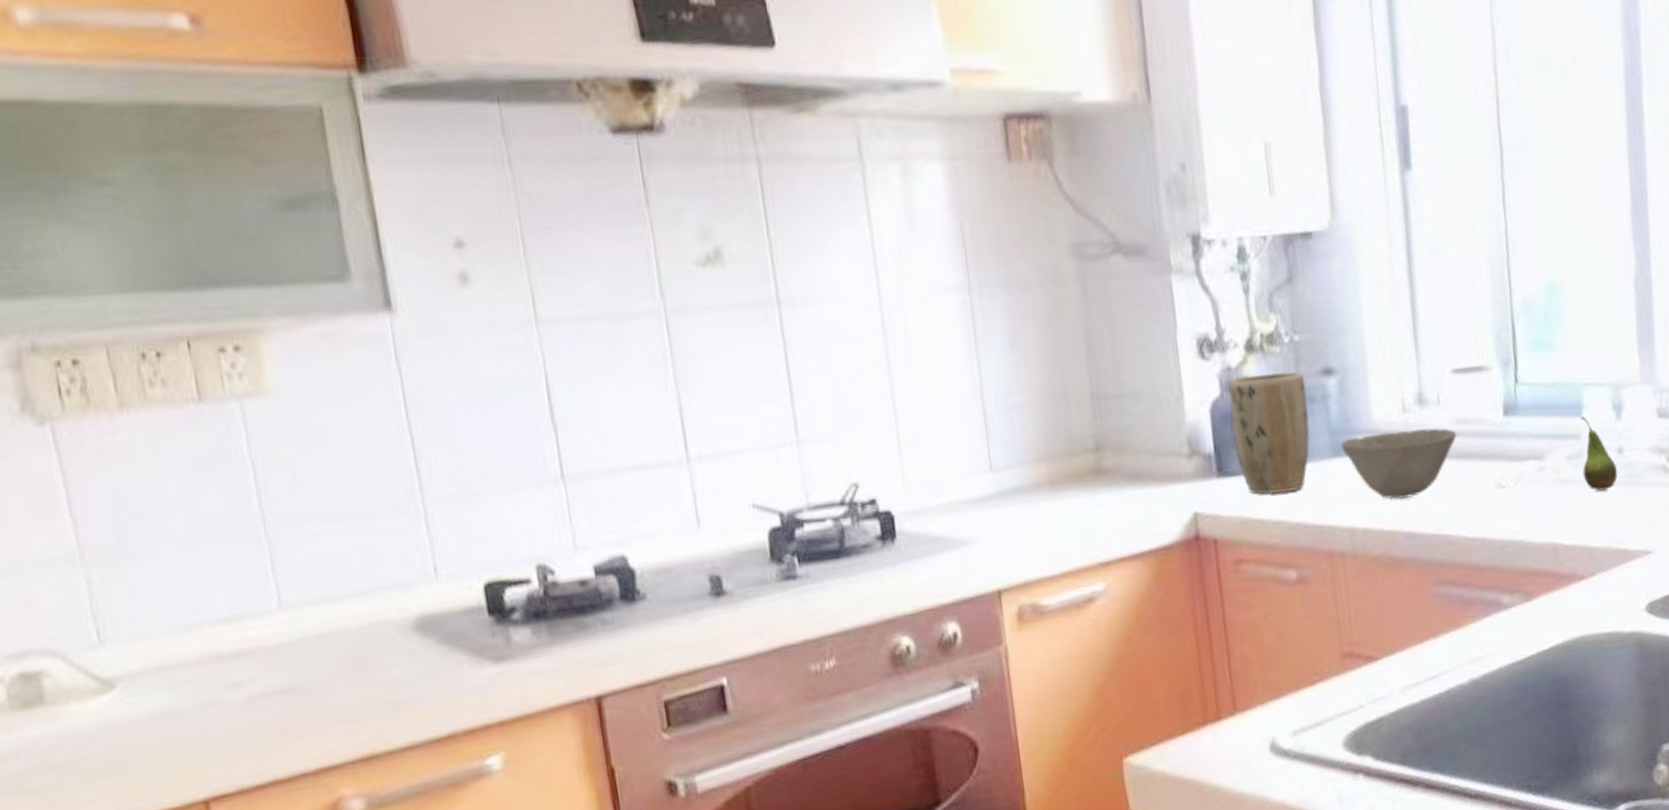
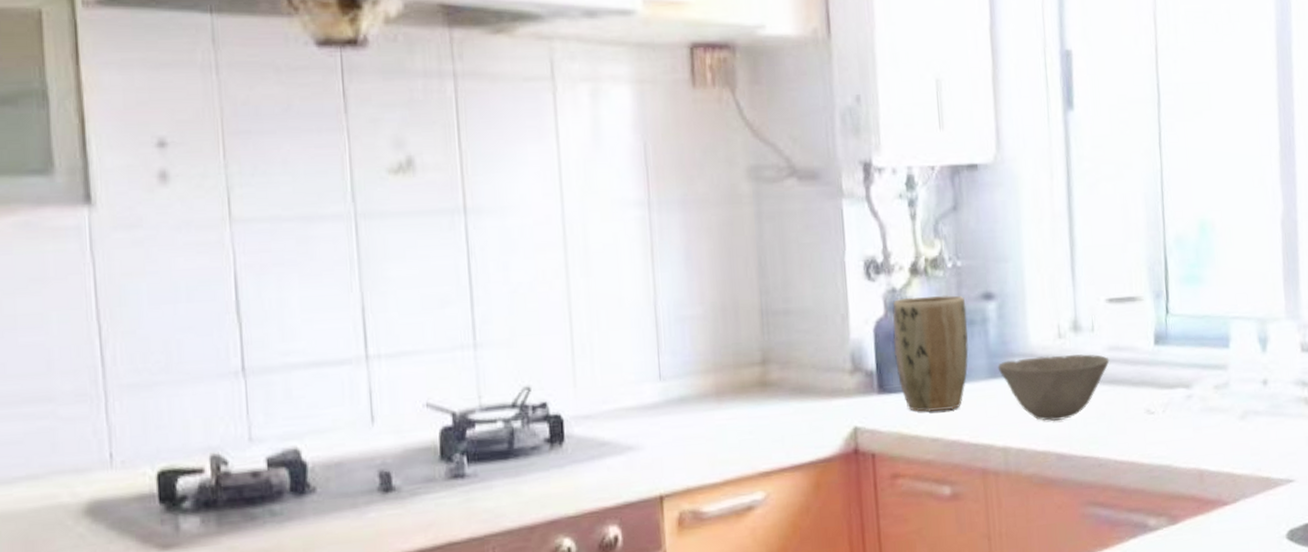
fruit: present [1580,417,1618,491] -> none [1228,348,1262,420]

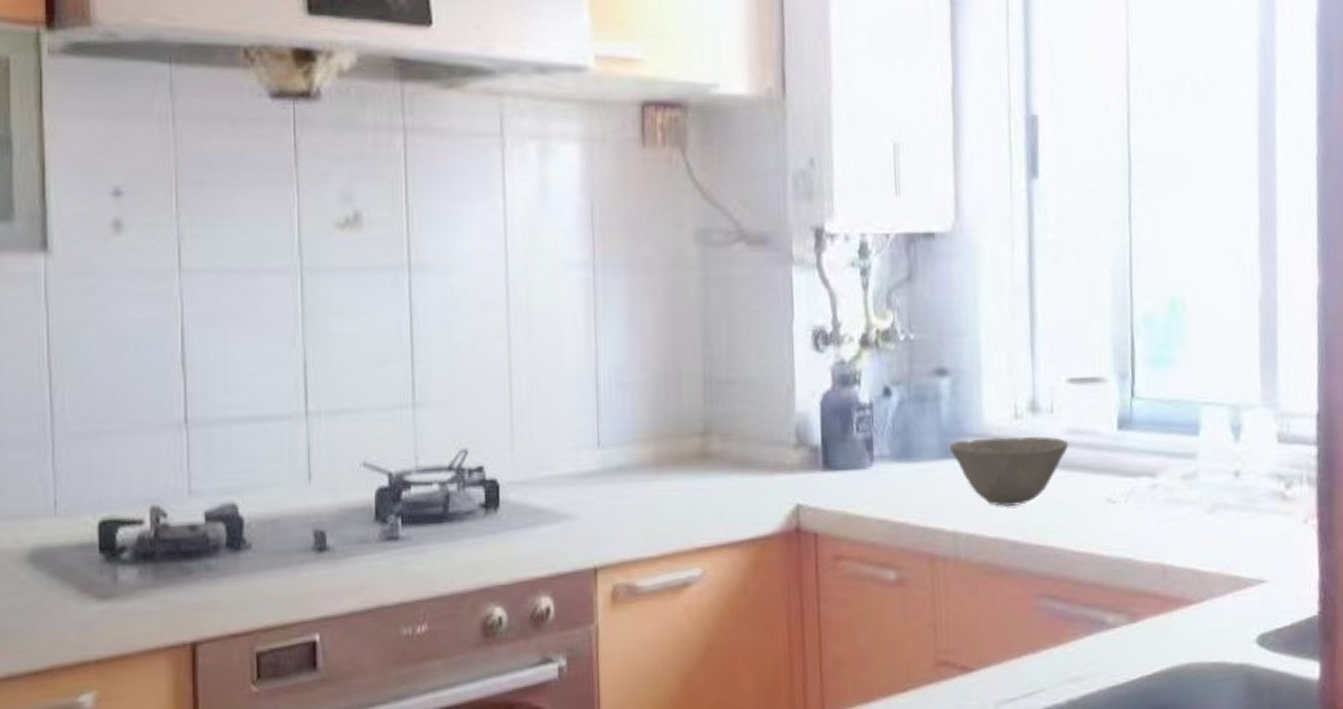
plant pot: present [892,294,969,412] -> none [840,369,919,491]

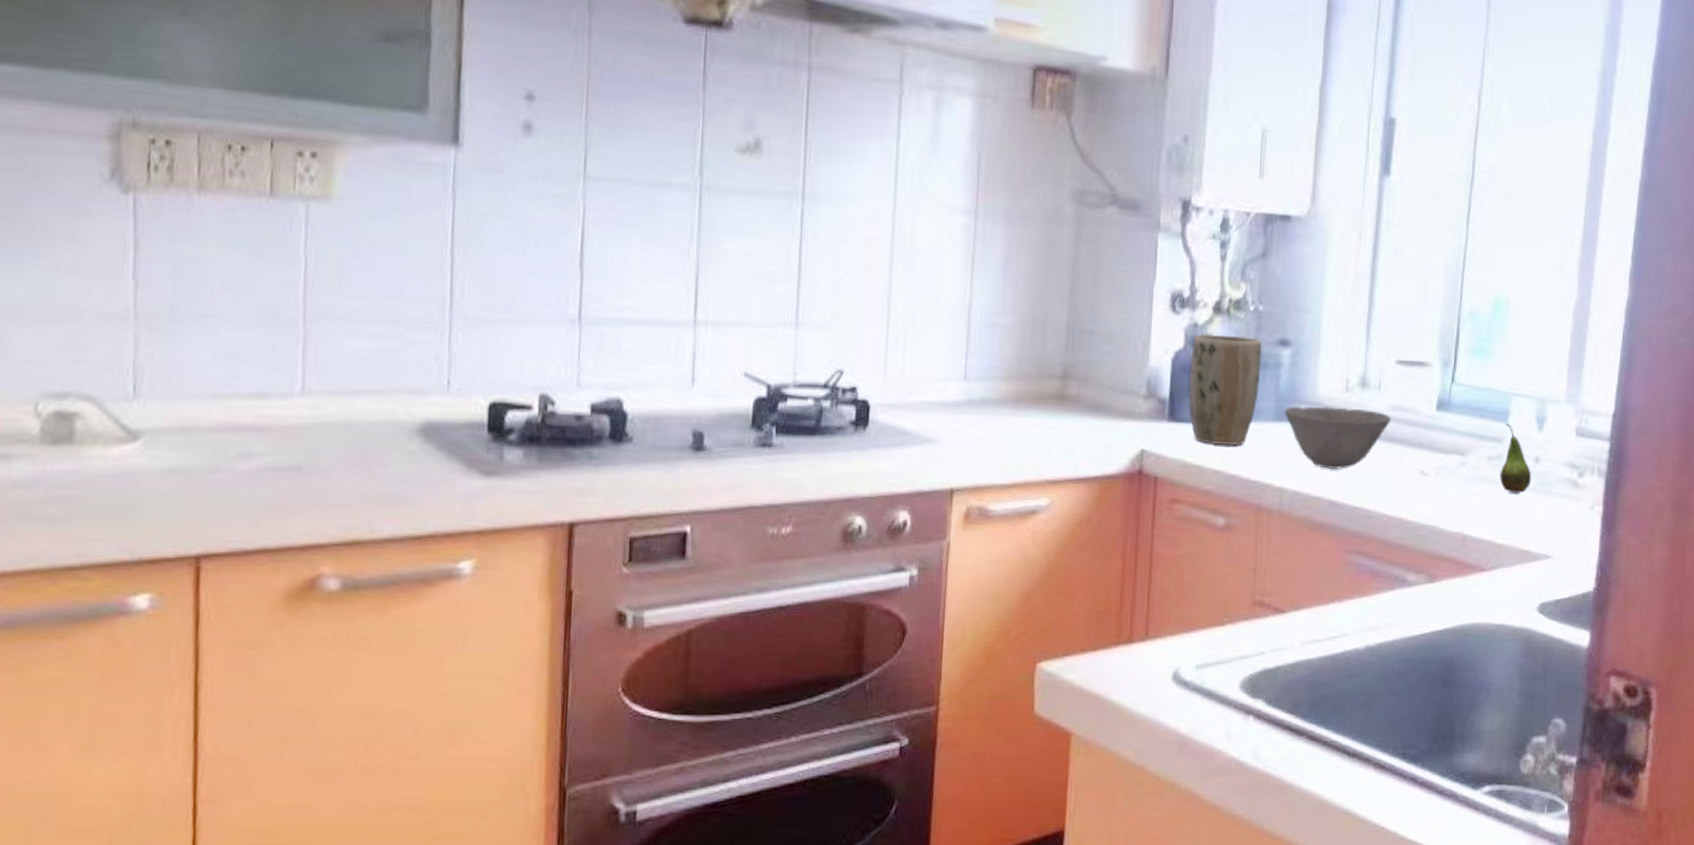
plant pot: none [840,369,919,491] -> present [1188,334,1262,445]
fruit: none [1197,436,1234,514] -> present [1500,423,1532,494]

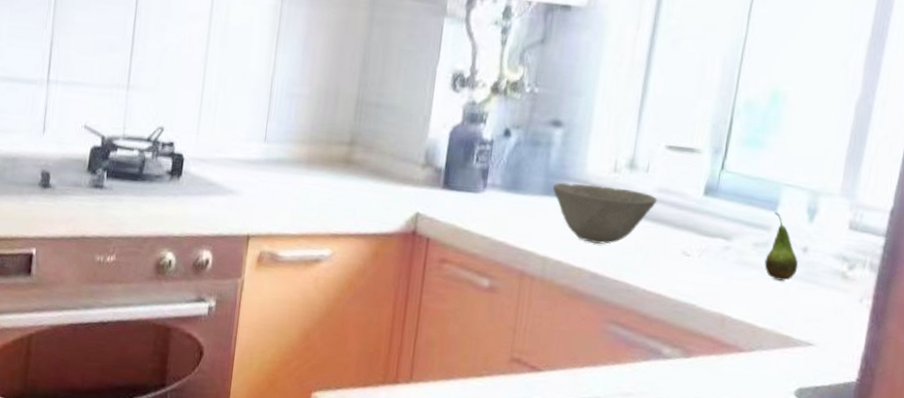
plant pot: present [1188,334,1262,445] -> none [462,111,536,215]

